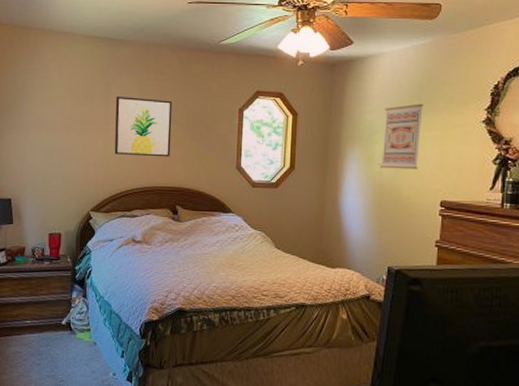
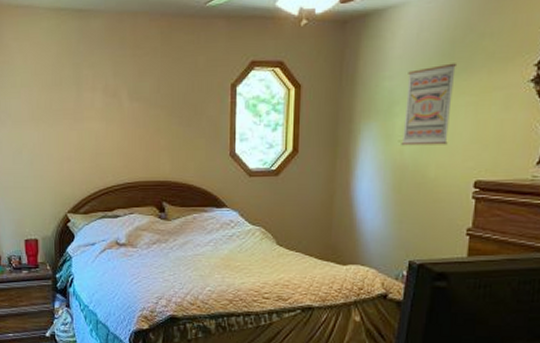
wall art: present [114,97,173,157] -> none [88,78,154,148]

